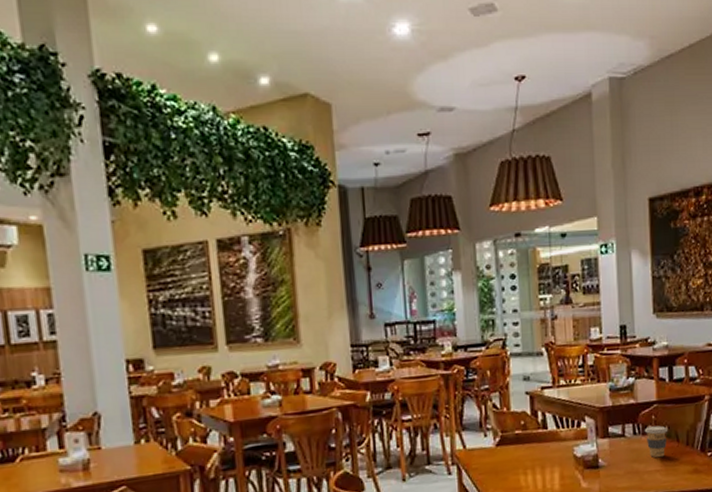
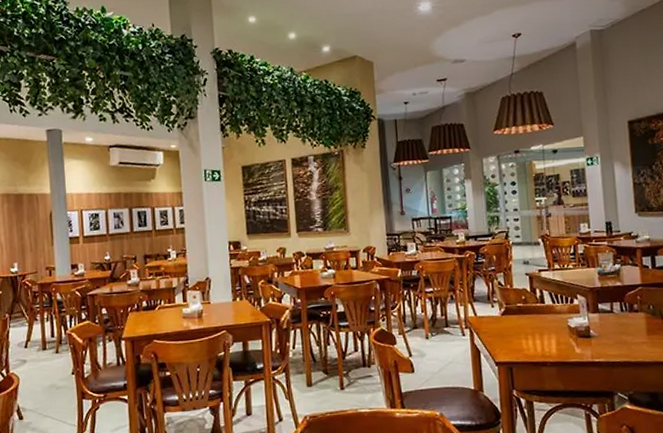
coffee cup: present [644,425,667,458] -> none [630,305,652,332]

